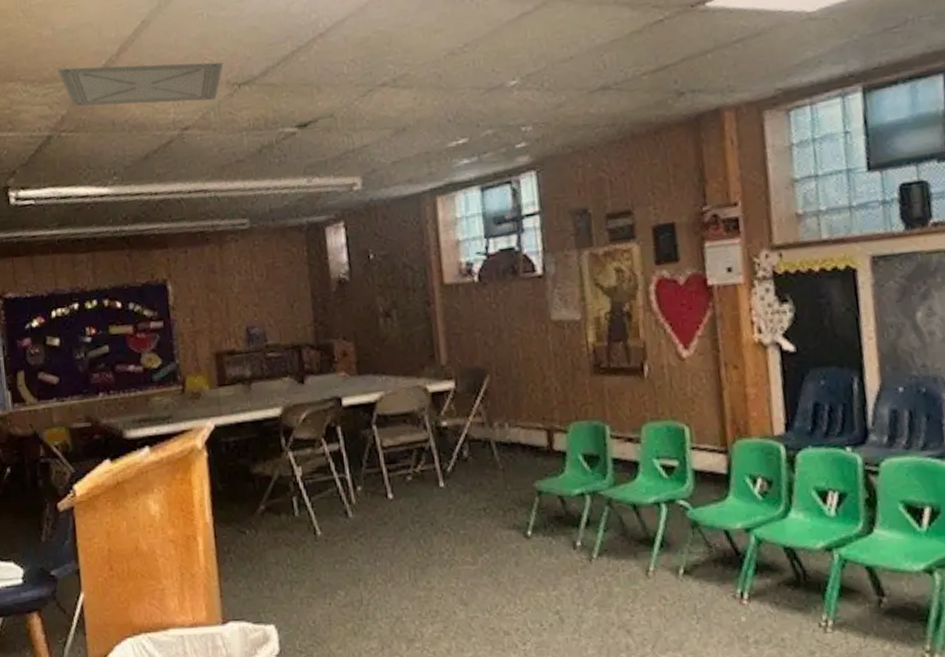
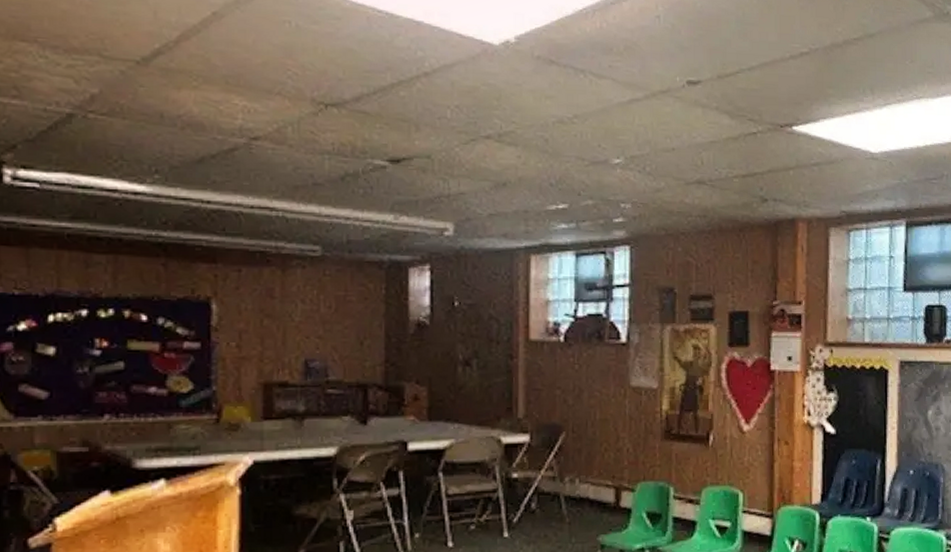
ceiling vent: present [57,62,224,107] -> none [92,41,310,115]

